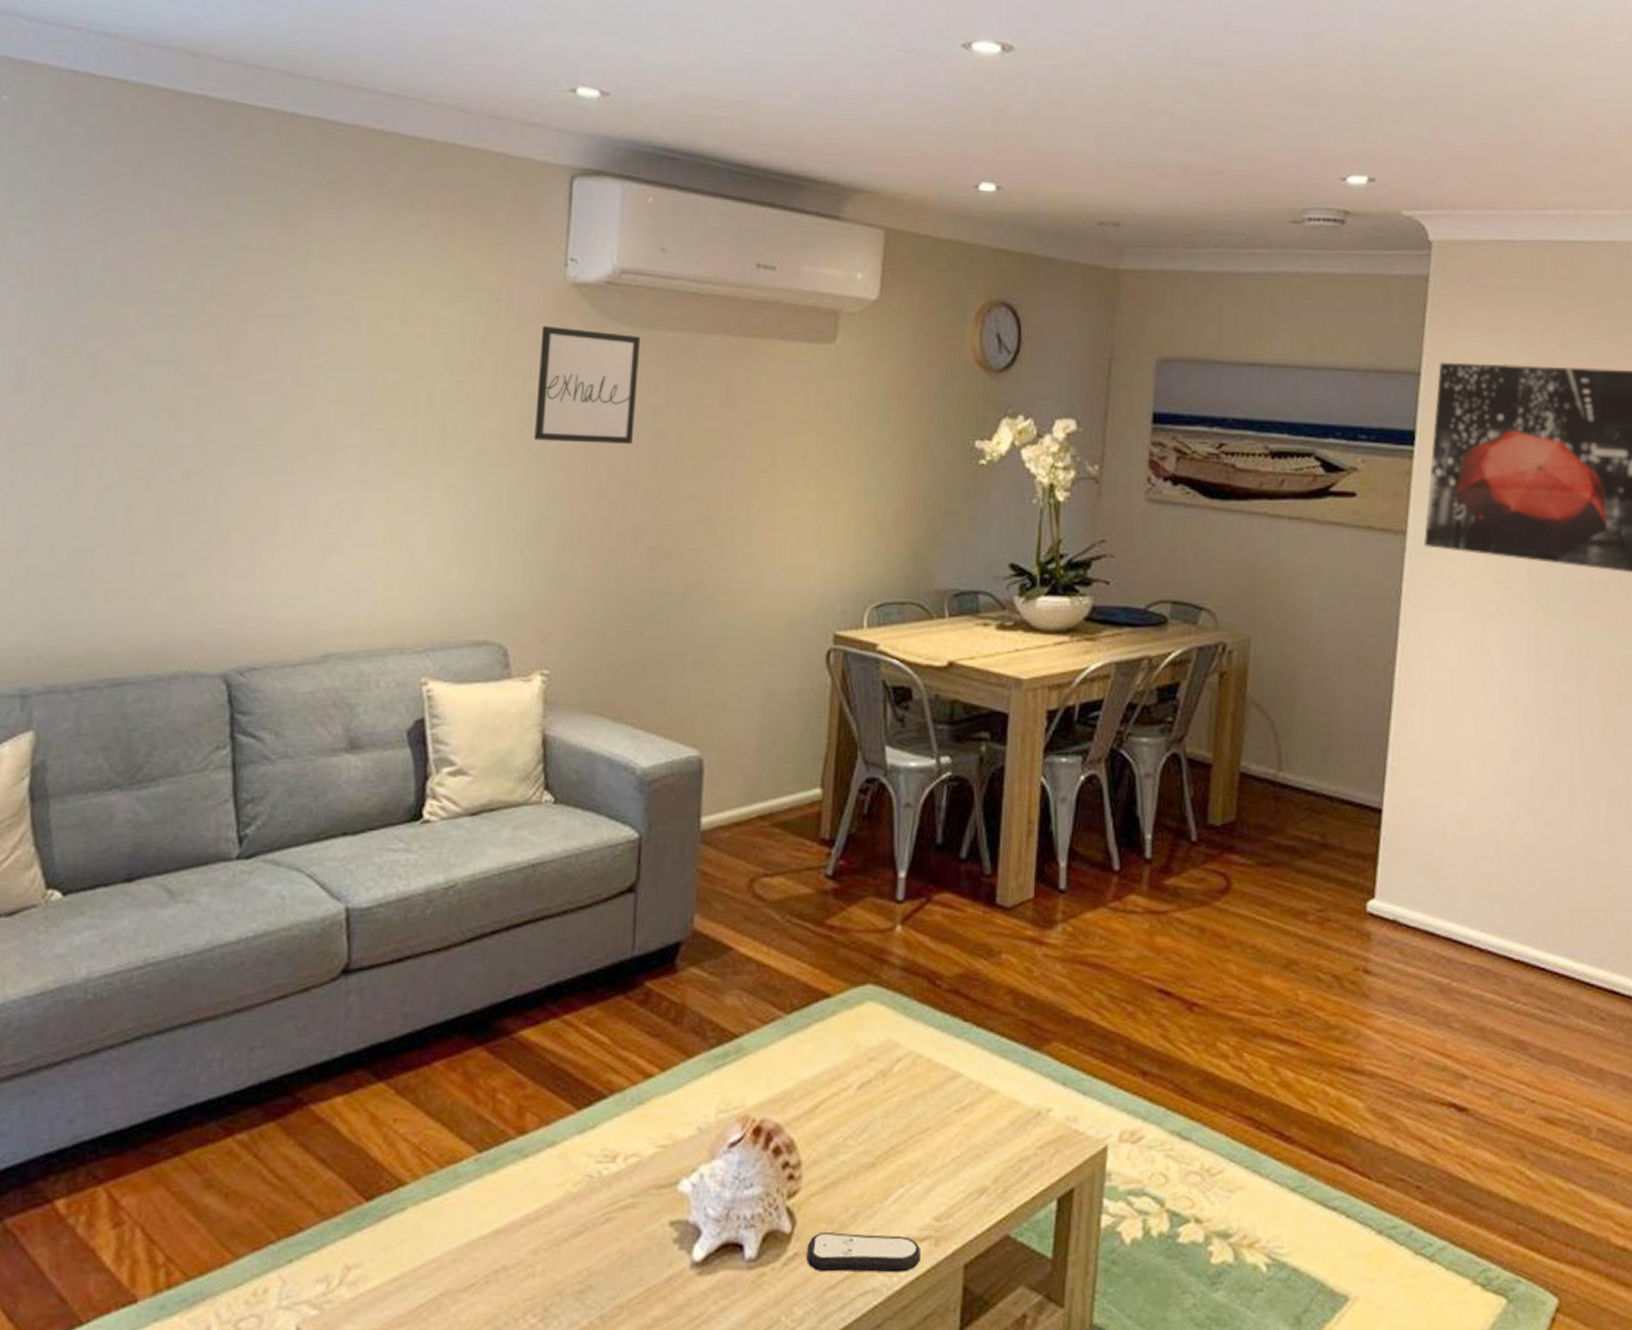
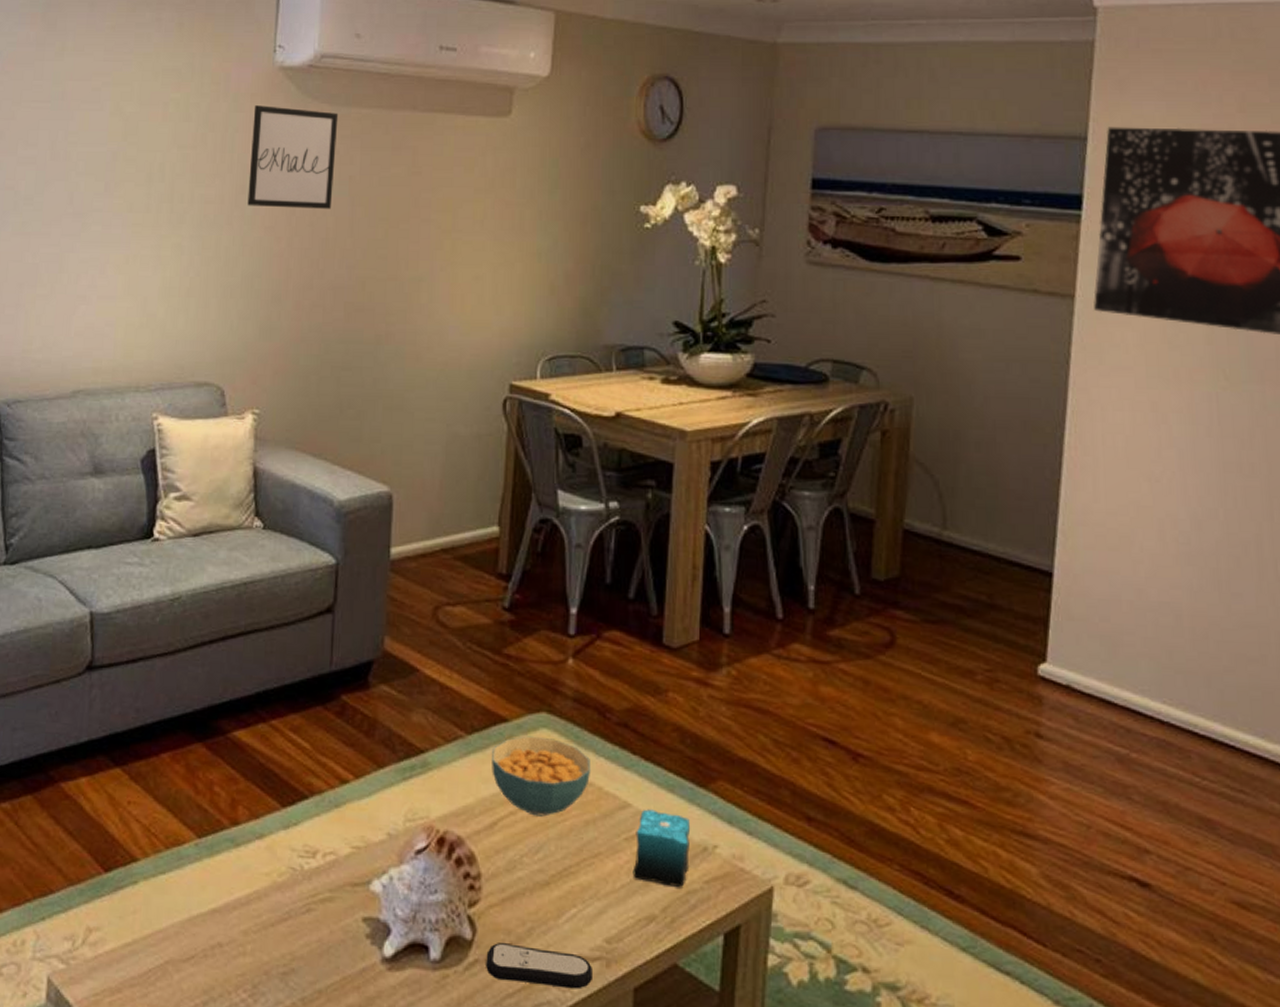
cereal bowl: none [813,1010,920,1095] -> present [492,736,591,817]
candle: none [963,1077,1024,1156] -> present [633,809,691,888]

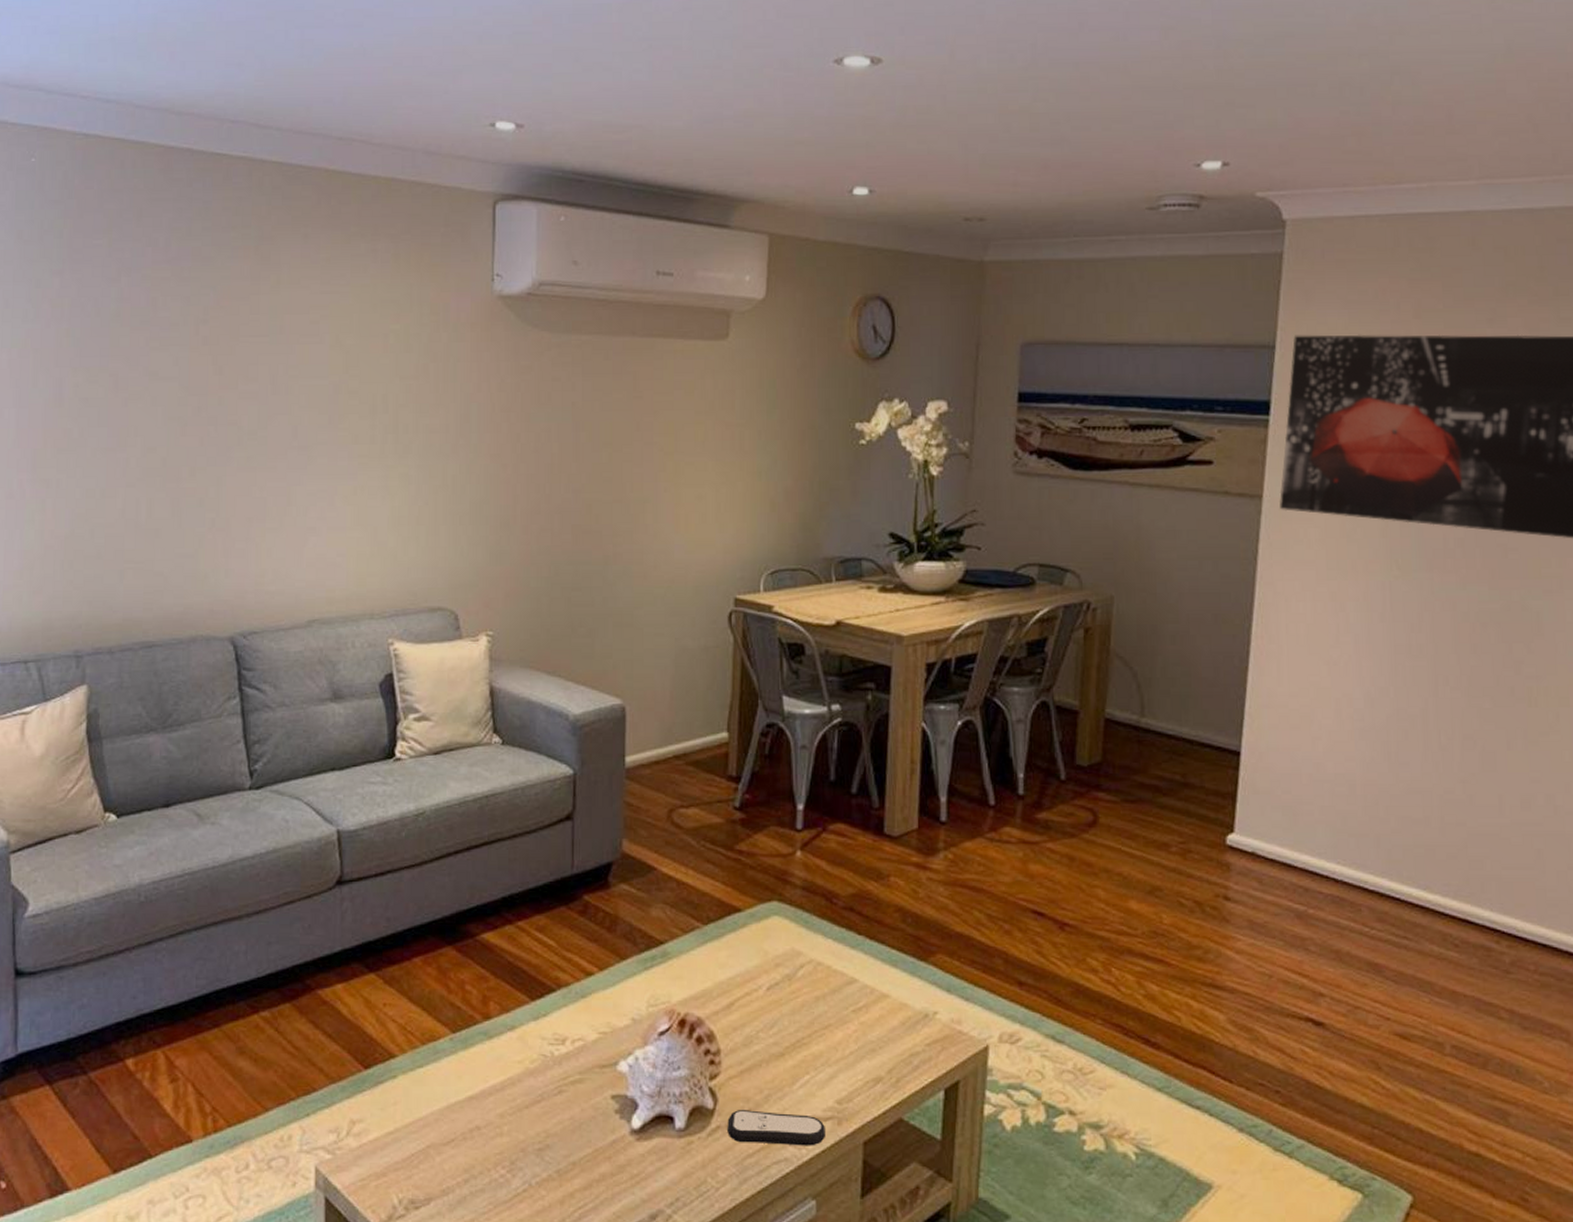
wall art: present [247,105,339,209] -> none [472,334,559,435]
cereal bowl: present [492,736,591,817] -> none [727,923,820,995]
candle: present [633,809,691,888] -> none [860,983,913,1052]

